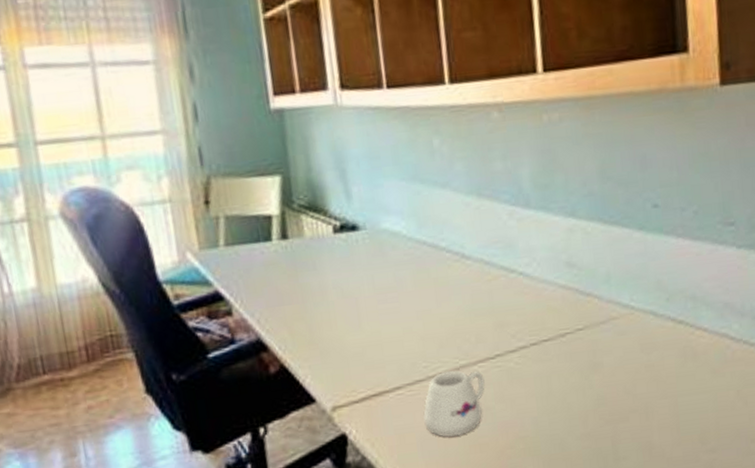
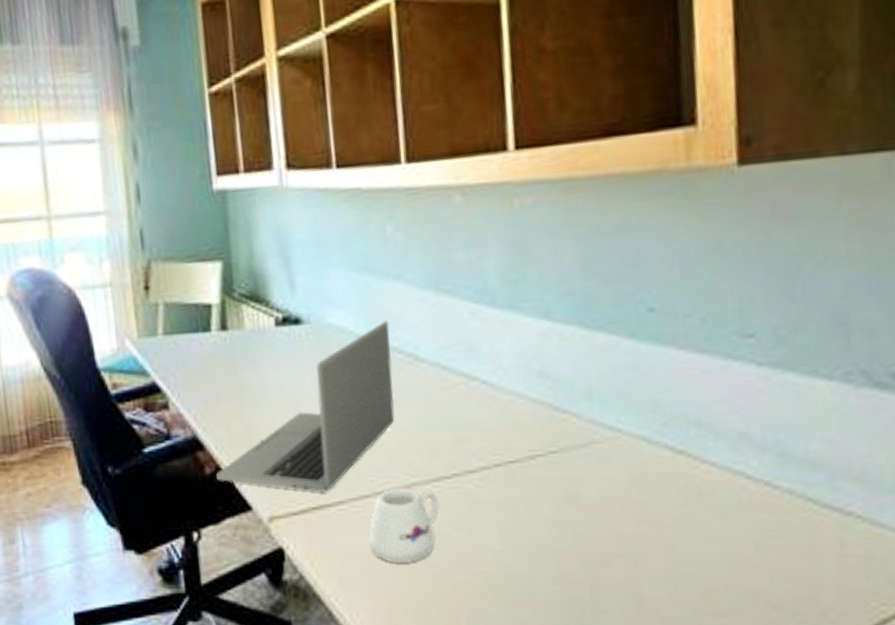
laptop: none [281,224,445,382] -> present [216,320,395,493]

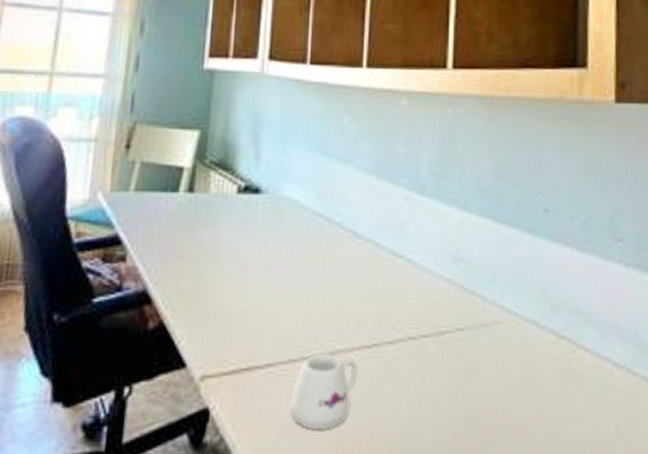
laptop: present [216,320,395,493] -> none [158,198,335,354]

